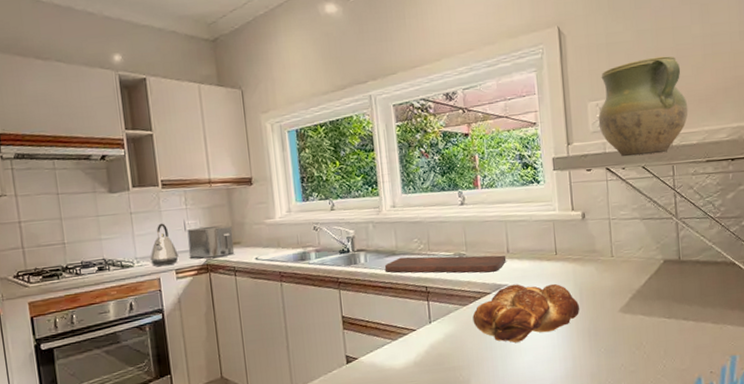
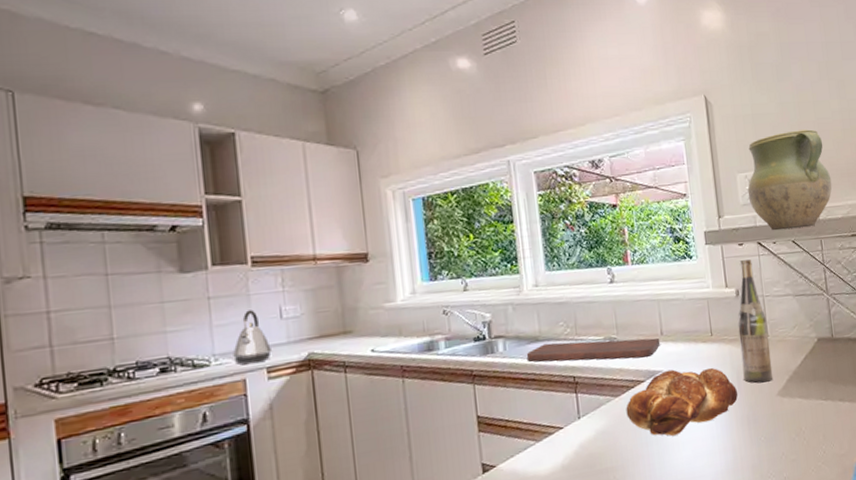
toaster: present [187,225,235,259] -> none [284,310,345,353]
wine bottle: none [582,184,616,300] -> present [737,259,773,383]

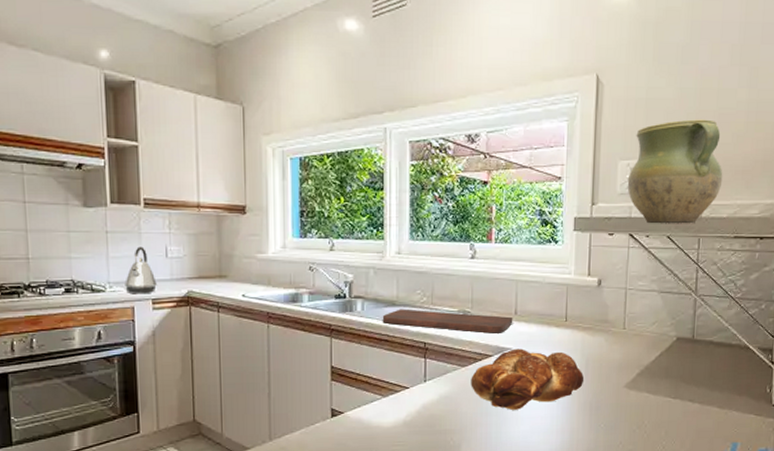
wine bottle: present [737,259,773,383] -> none [592,251,626,373]

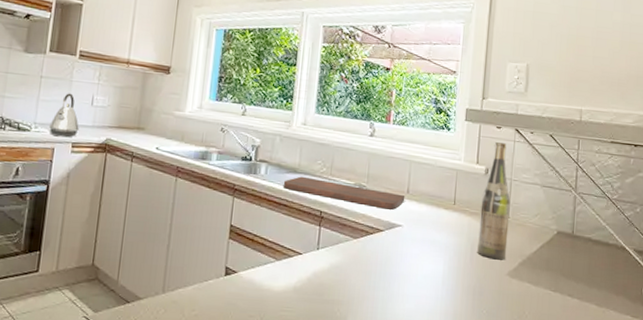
bread loaf: present [471,348,585,410] -> none [361,226,469,287]
wine bottle: none [592,251,626,373] -> present [477,142,511,260]
ceramic jug: present [627,119,723,224] -> none [514,33,601,126]

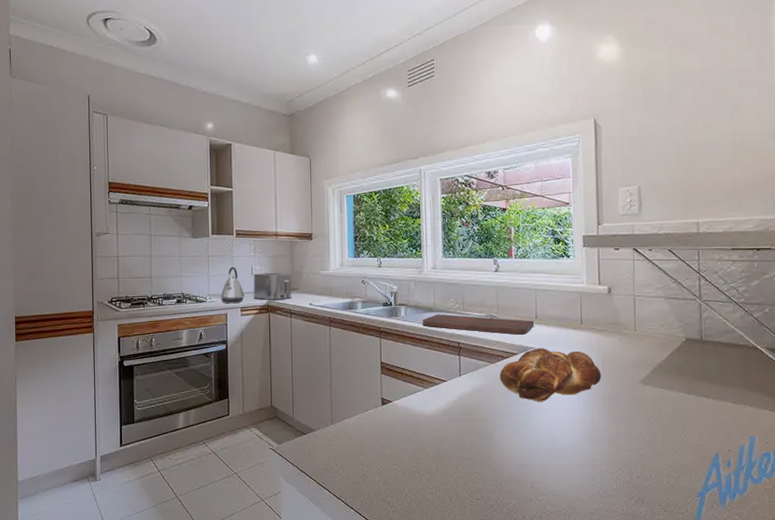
toaster: none [89,104,140,140] -> present [253,272,292,301]
bread loaf: none [361,226,469,287] -> present [500,348,602,402]
wine bottle: present [477,142,511,260] -> none [607,263,637,370]

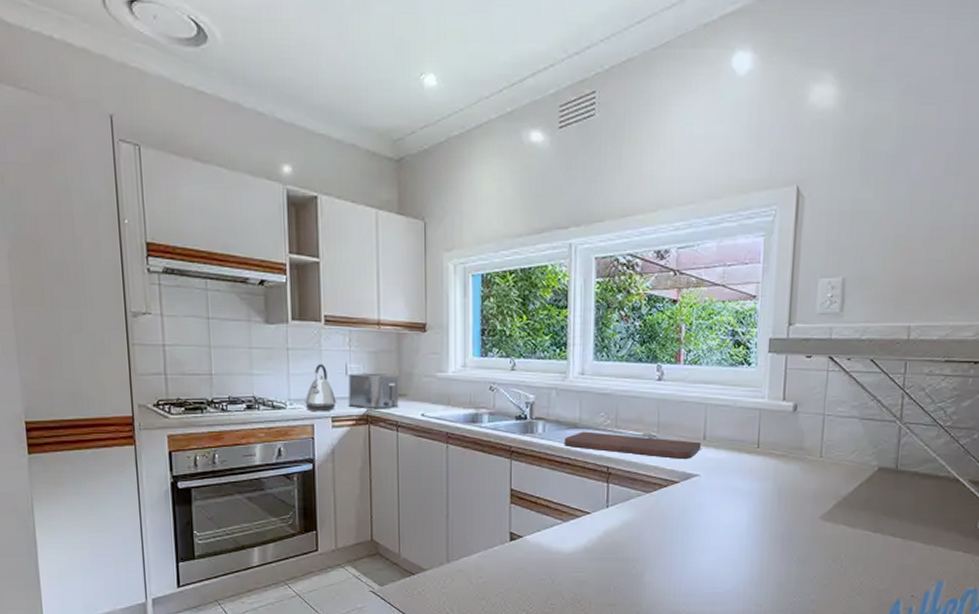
bread loaf: present [500,348,602,402] -> none [655,475,777,539]

